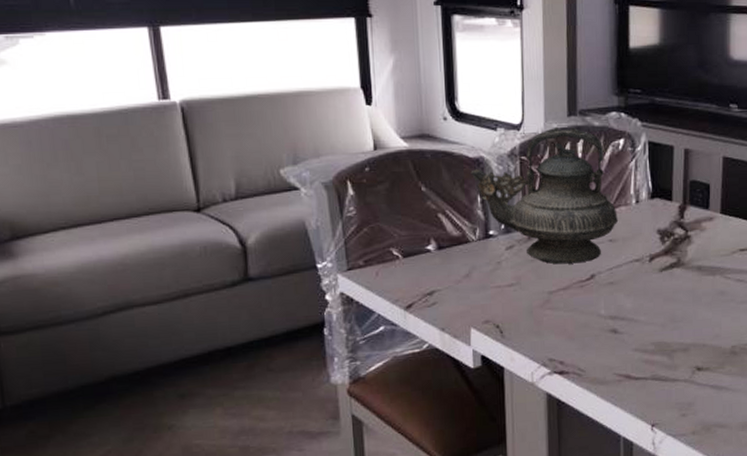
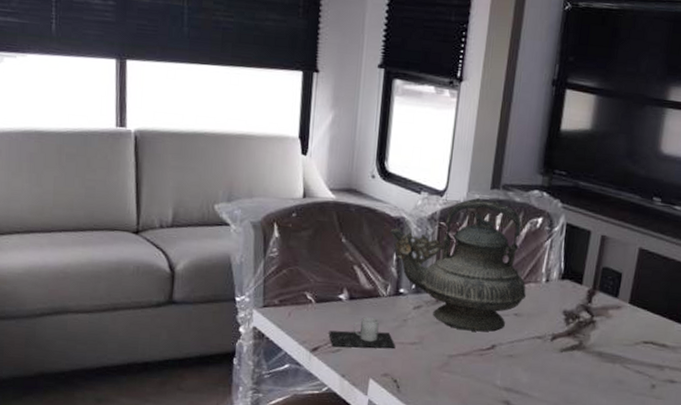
mug: none [421,265,493,301] -> present [329,317,396,349]

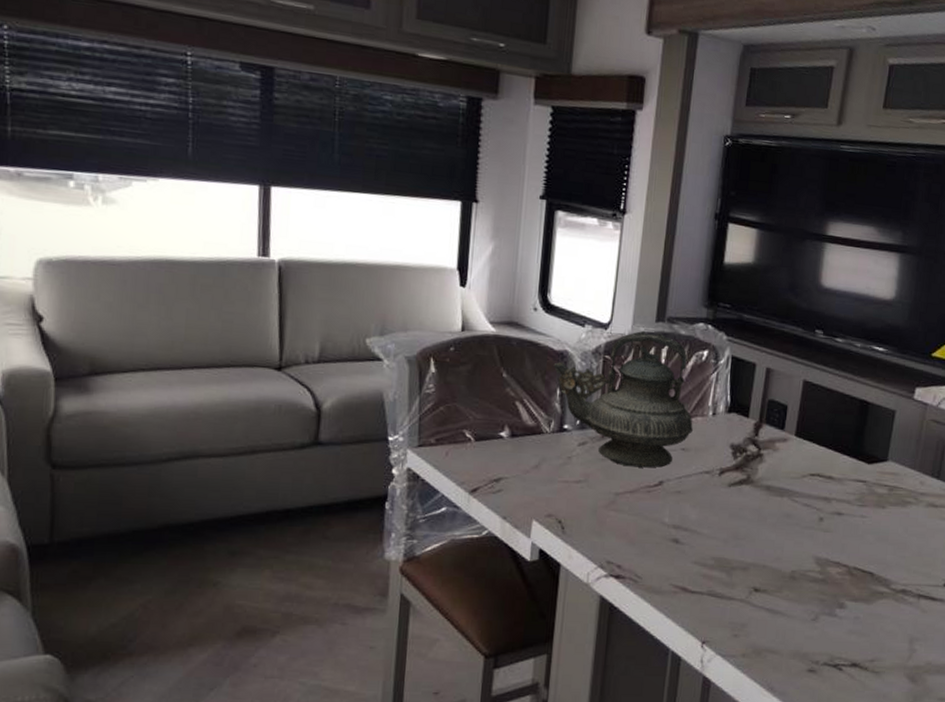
mug: present [329,317,396,349] -> none [489,455,560,488]

